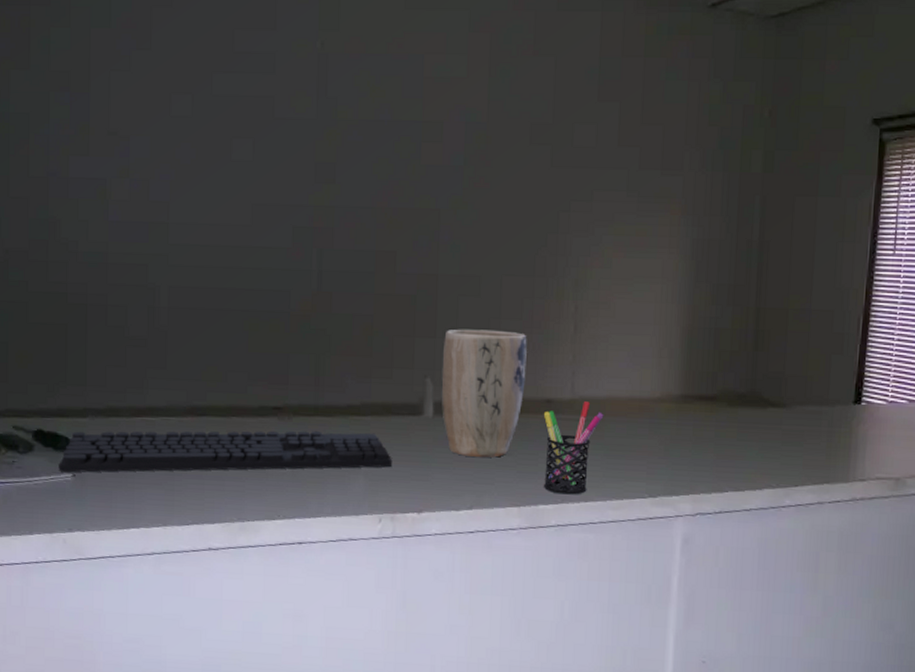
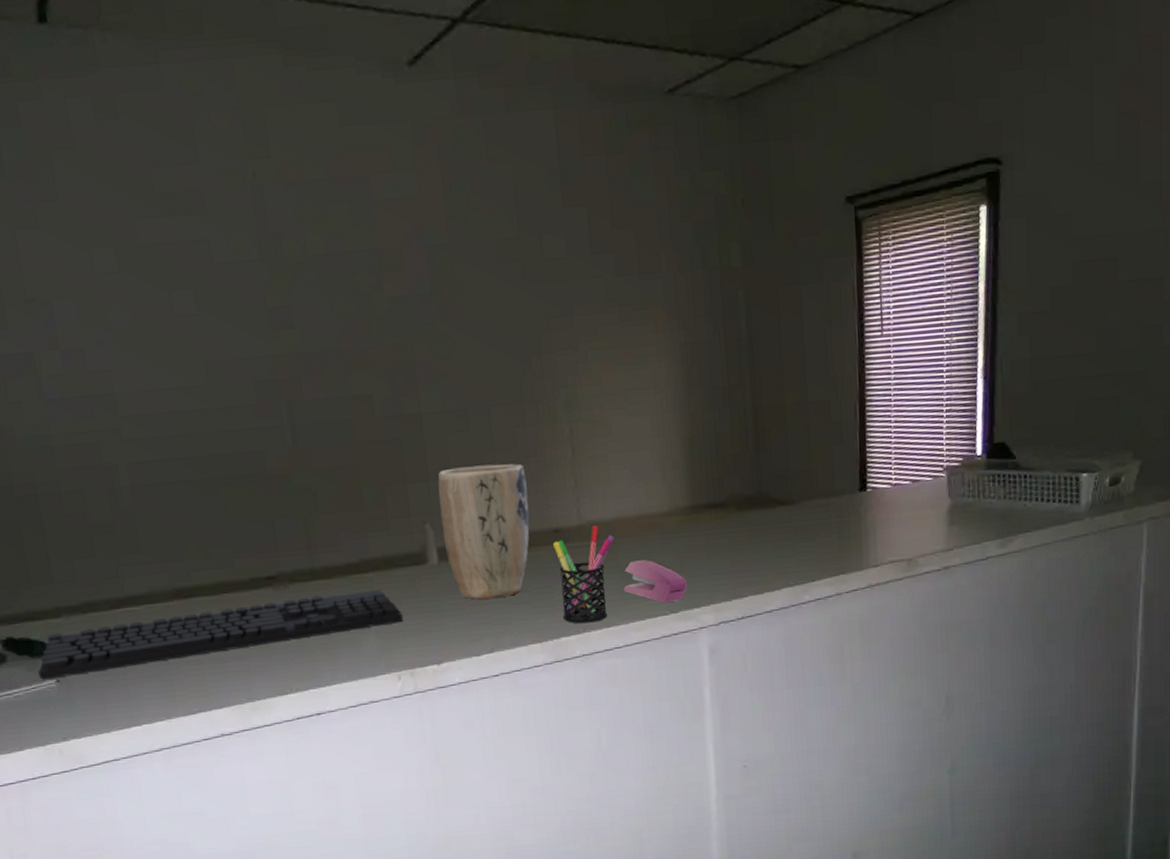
stapler: none [606,441,669,487] -> present [623,560,687,604]

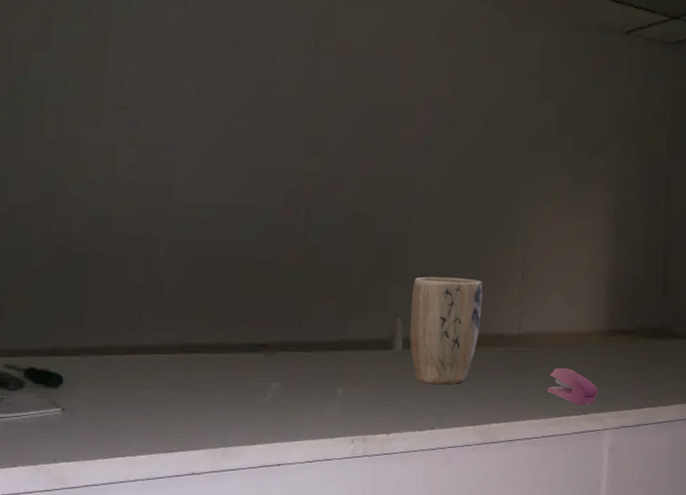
keyboard: present [38,589,404,680] -> none [48,364,366,407]
pen holder: present [552,525,615,624] -> none [495,336,545,414]

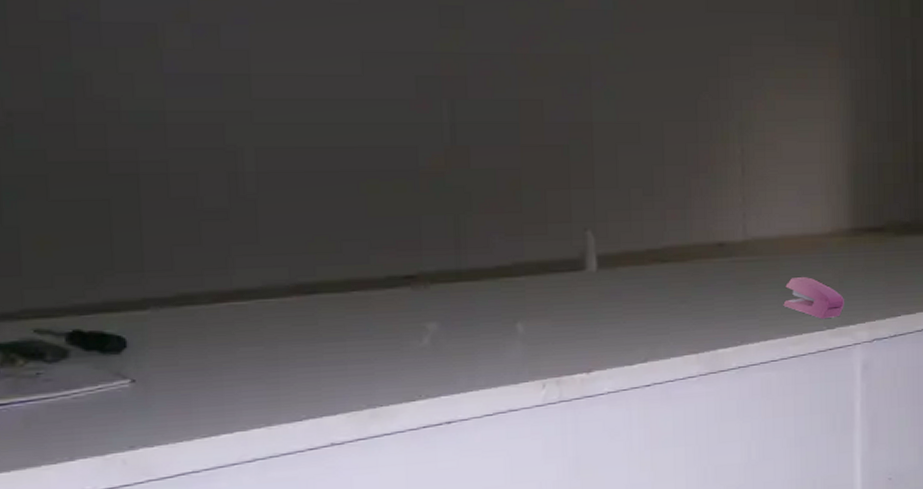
plant pot: present [409,276,483,385] -> none [603,177,695,309]

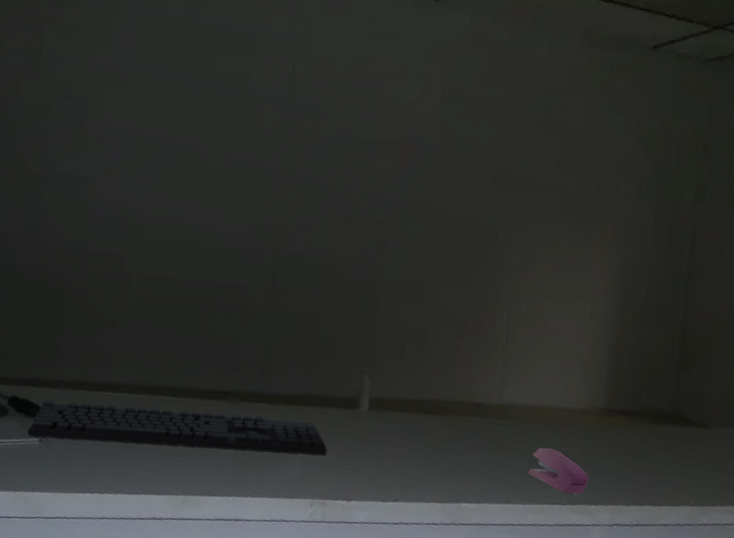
keyboard: none [109,294,554,379] -> present [27,400,328,456]

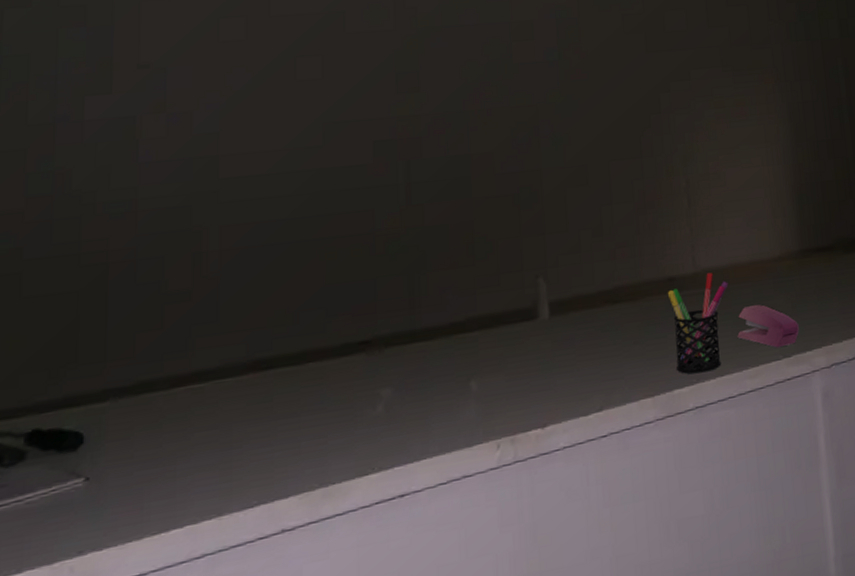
keyboard: present [27,400,328,456] -> none [64,348,508,479]
pen holder: none [466,408,529,496] -> present [667,273,729,375]

